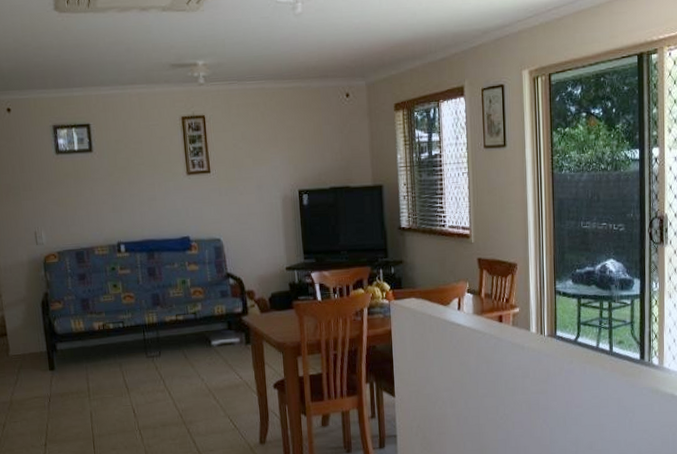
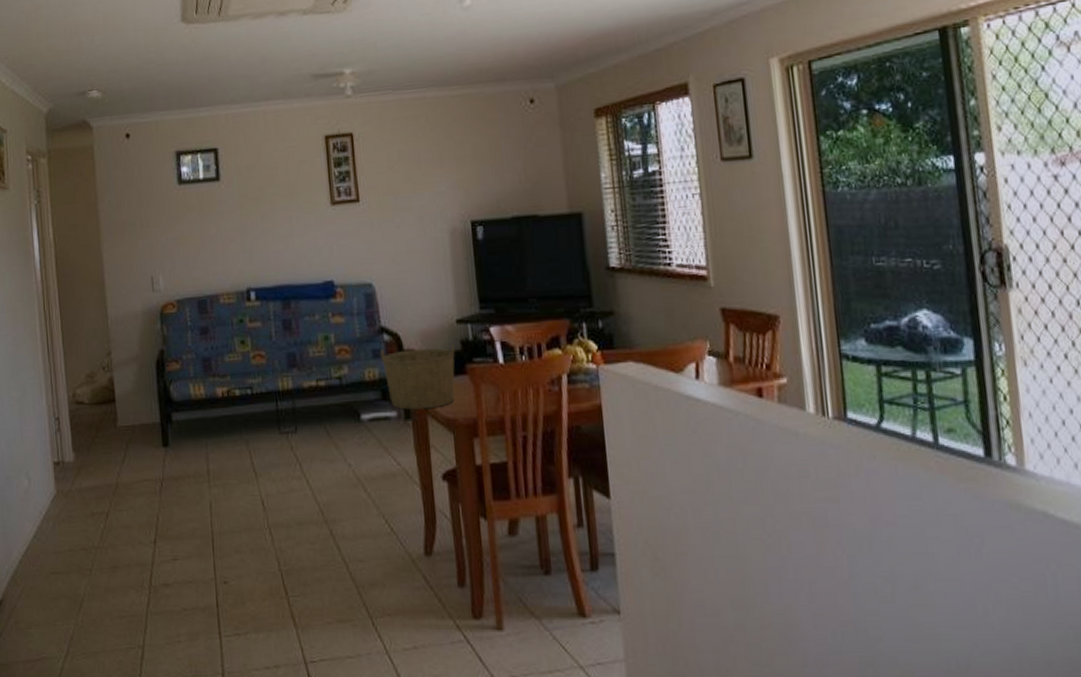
basket: none [227,286,285,337] -> present [380,344,455,410]

